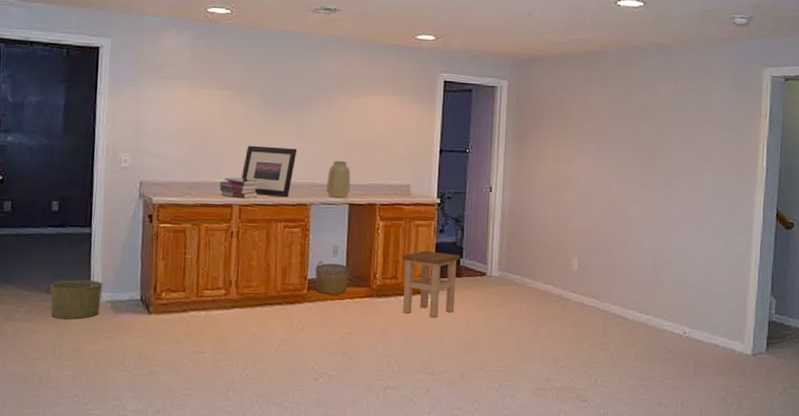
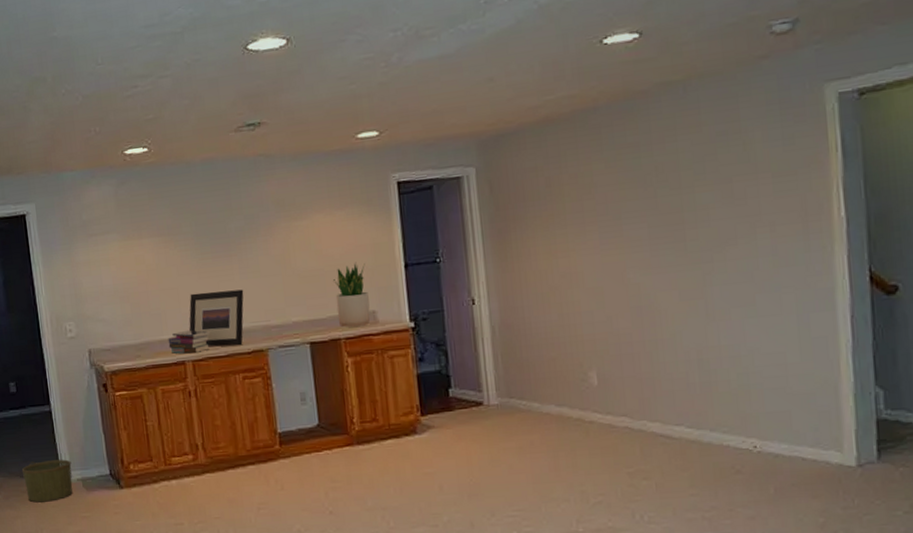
basket: present [315,261,351,295] -> none [284,411,324,449]
vase: present [326,160,351,198] -> none [280,295,309,338]
planter: none [377,141,407,196] -> present [334,262,370,328]
stool: present [402,251,461,318] -> none [380,384,451,462]

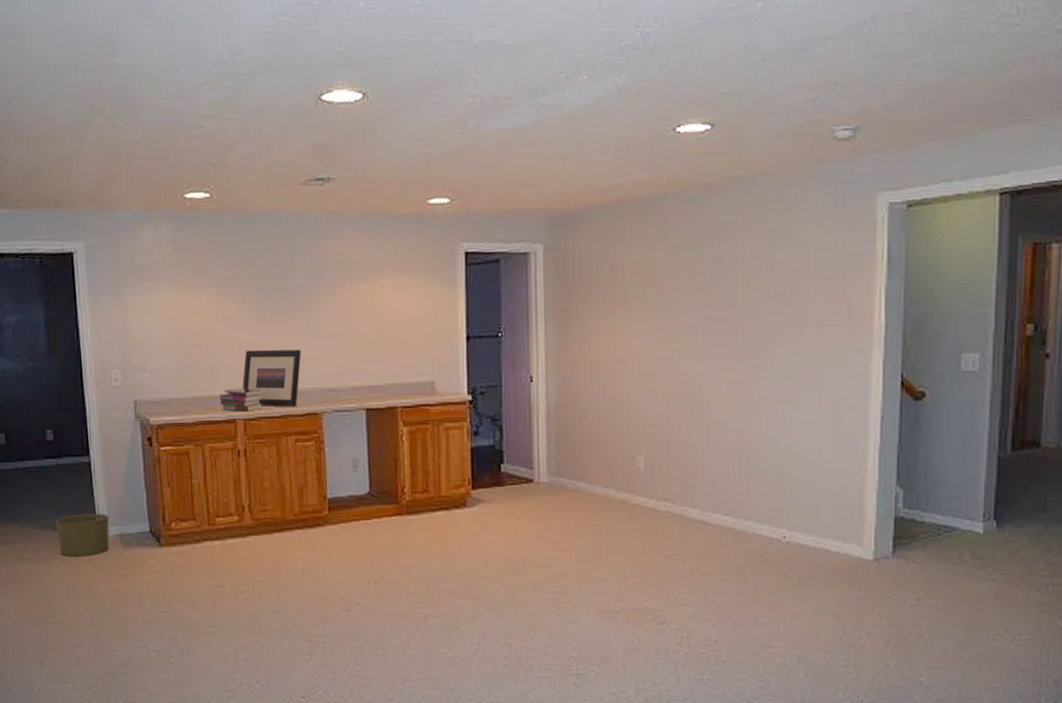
planter: present [334,262,370,328] -> none [394,330,429,396]

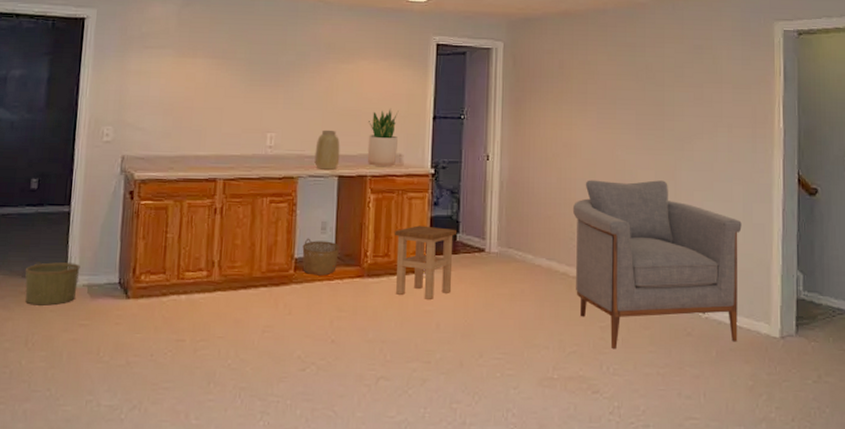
books: present [219,387,263,413] -> none [203,149,245,173]
picture frame: present [242,349,302,408] -> none [226,116,285,171]
basket: none [334,477,375,515] -> present [302,238,340,276]
vase: none [338,359,366,403] -> present [314,129,340,170]
planter: none [394,330,429,396] -> present [367,108,399,166]
stool: none [433,457,502,535] -> present [395,225,457,299]
armchair: none [630,393,831,579] -> present [572,180,742,350]

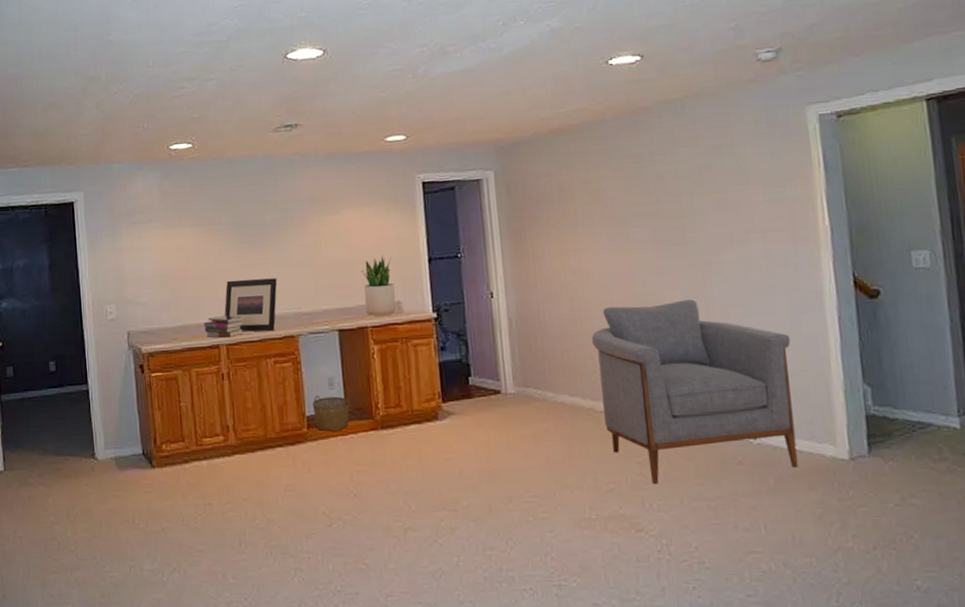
basket: present [25,262,81,306] -> none [56,438,106,481]
books: none [203,149,245,173] -> present [204,315,243,338]
picture frame: none [226,116,285,171] -> present [224,278,278,332]
vase: present [314,129,340,170] -> none [311,284,338,325]
stool: present [395,225,457,299] -> none [404,372,471,447]

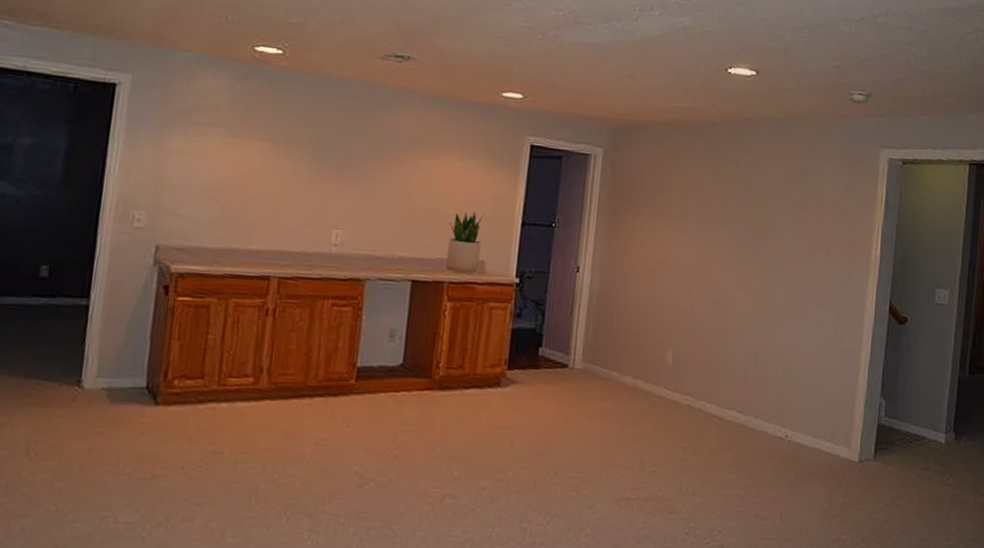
books: present [204,315,243,338] -> none [255,244,305,271]
picture frame: present [224,278,278,332] -> none [283,208,354,271]
basket: present [312,395,350,432] -> none [365,346,410,387]
armchair: present [591,299,799,485] -> none [660,298,832,470]

